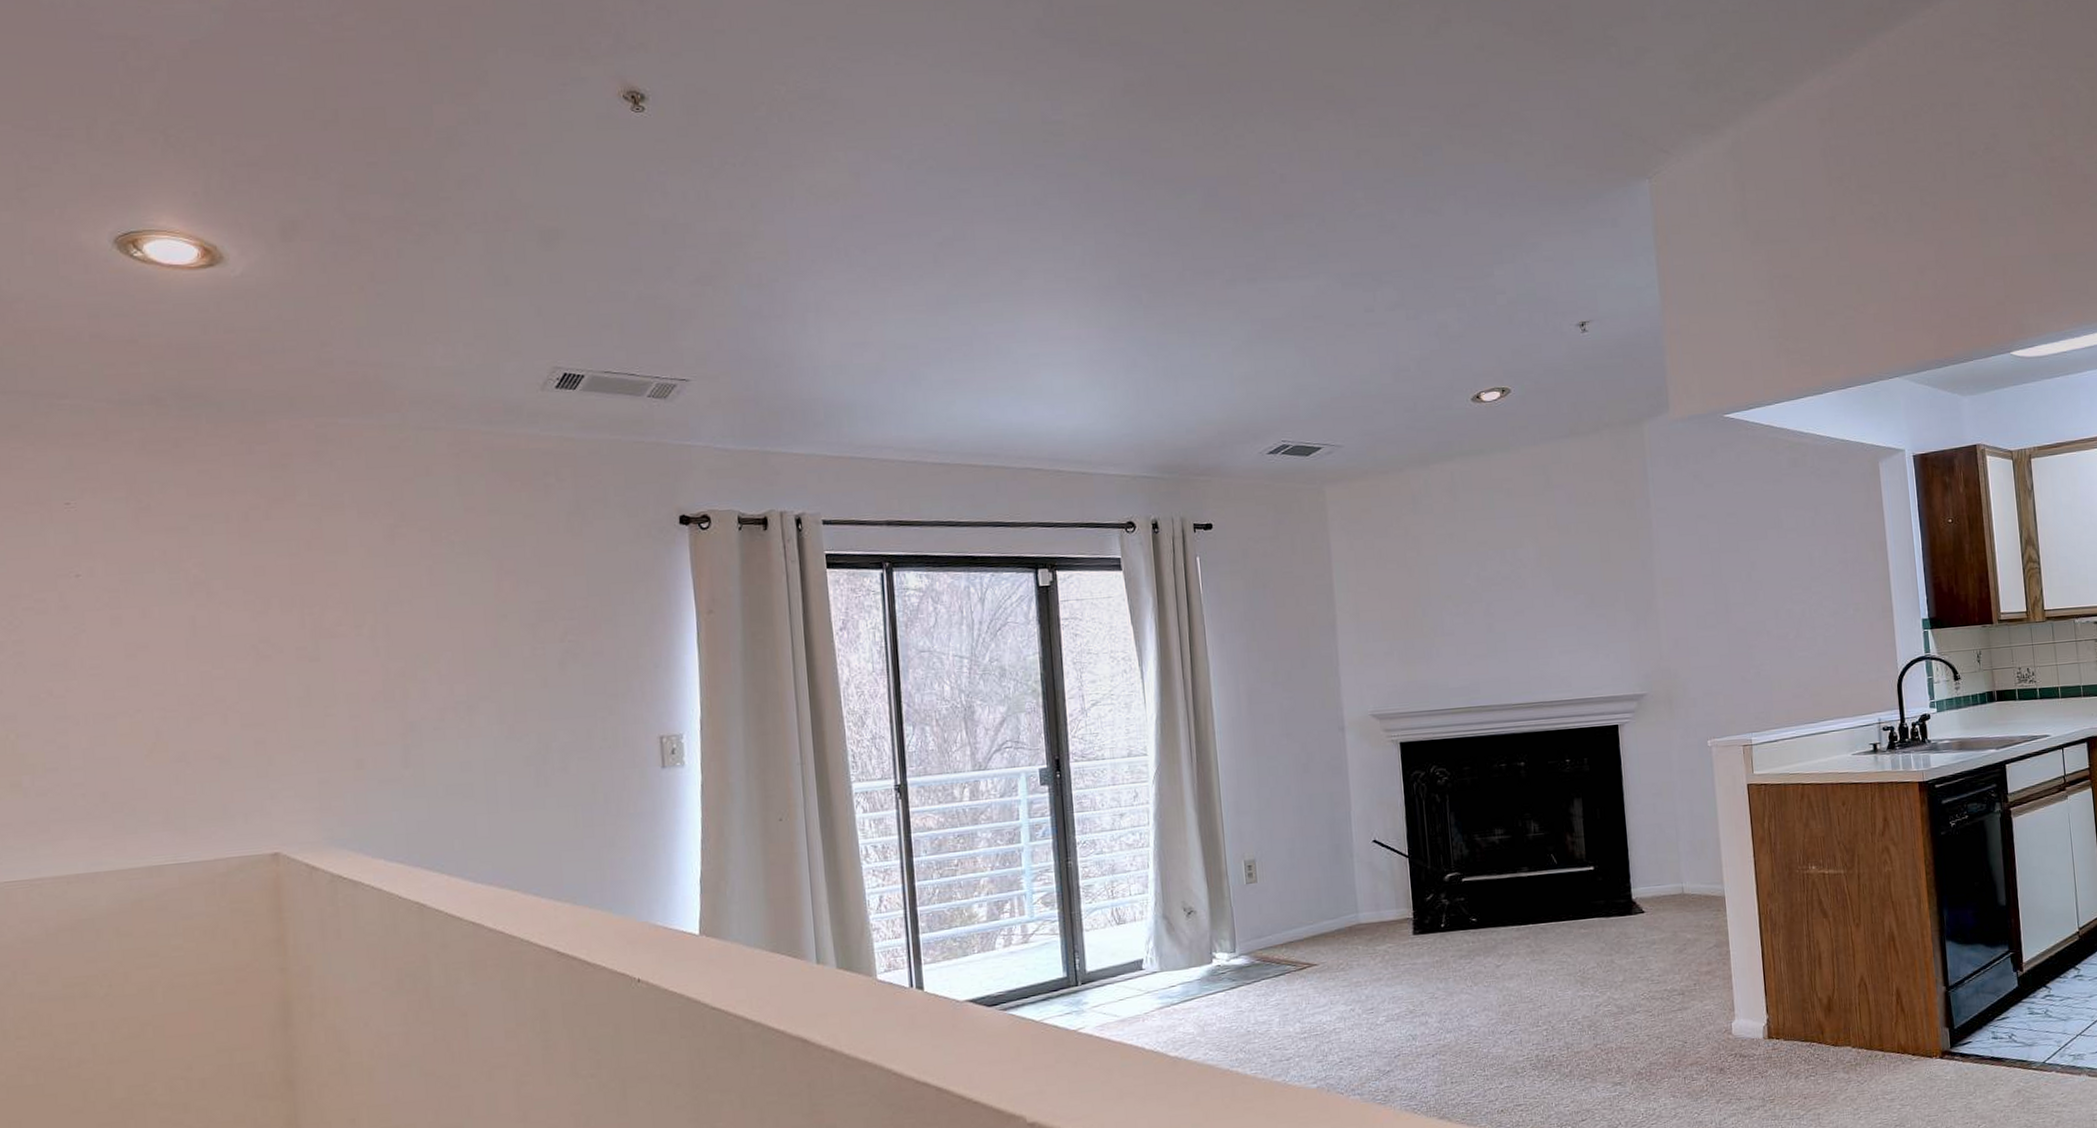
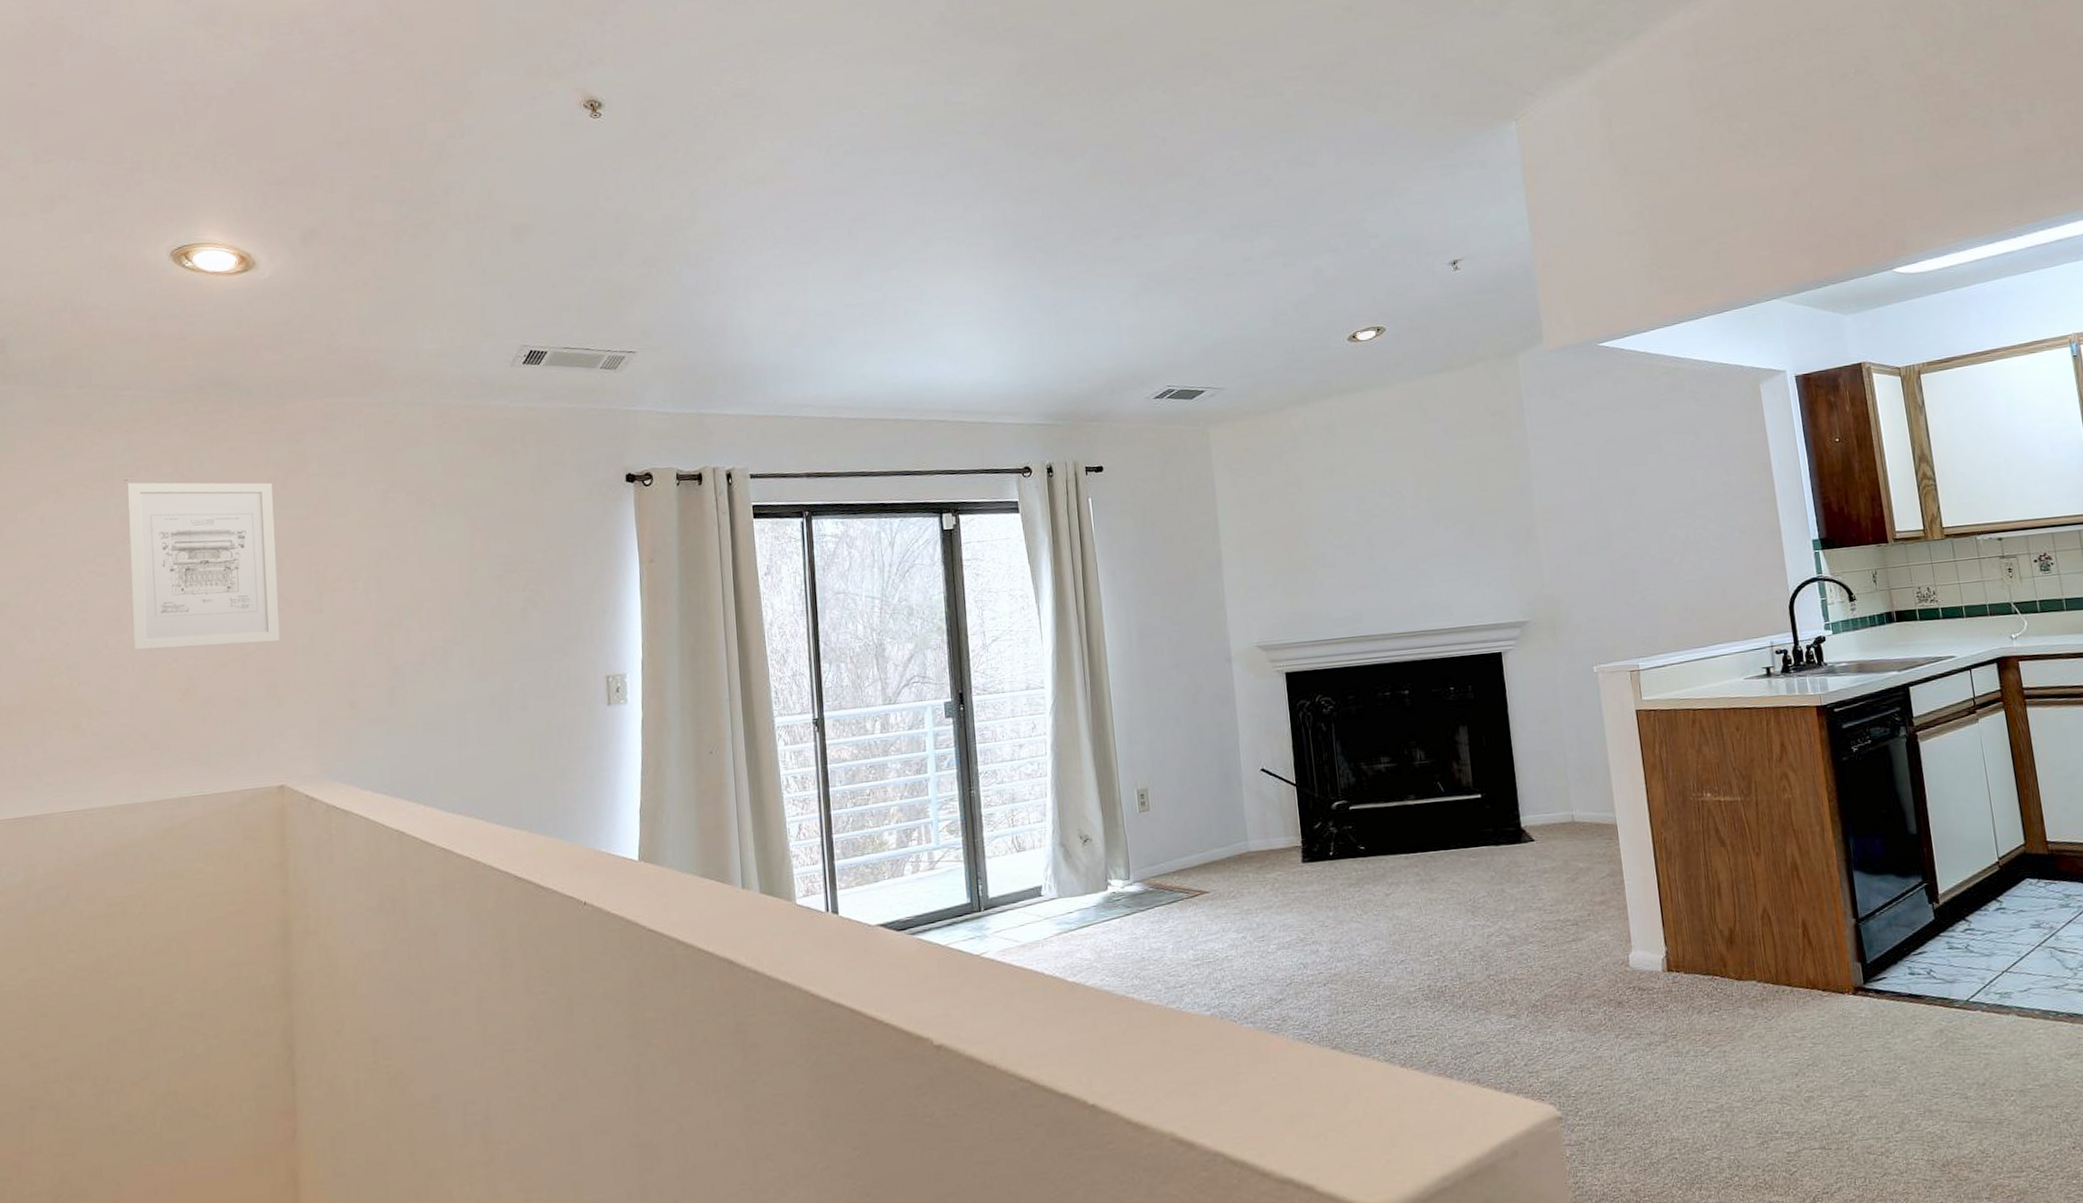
wall art: none [69,506,268,700] -> present [127,482,280,650]

